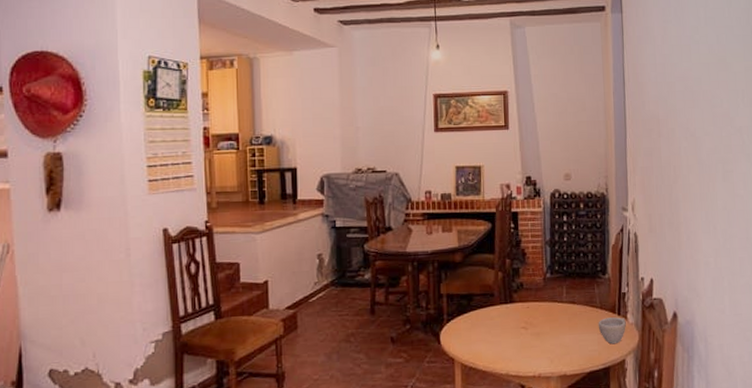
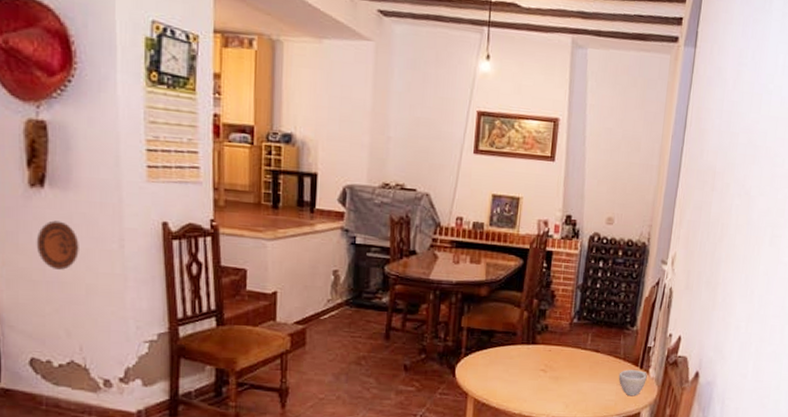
decorative plate: none [54,239,91,283] -> present [36,220,79,270]

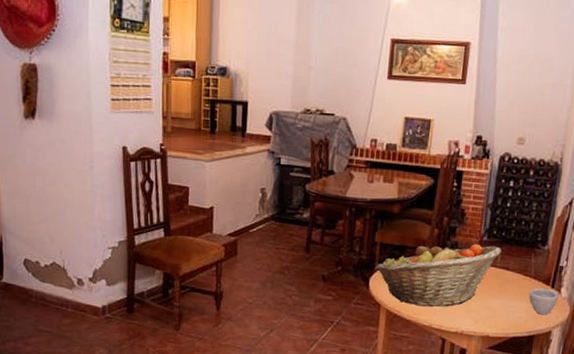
decorative plate: present [36,220,79,270] -> none [29,146,60,187]
fruit basket: none [461,327,591,394] -> present [374,243,501,307]

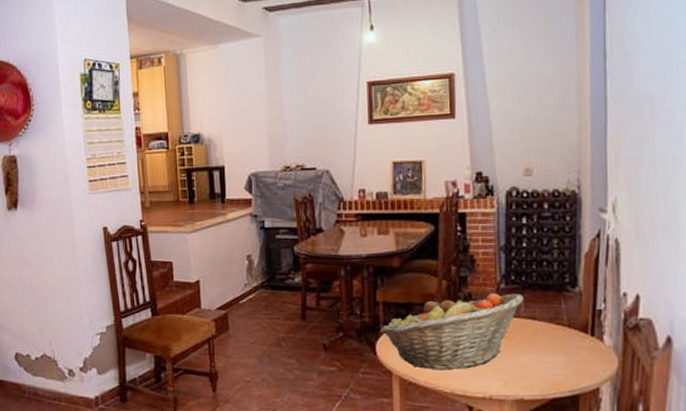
cup: present [528,288,559,315] -> none [564,338,602,369]

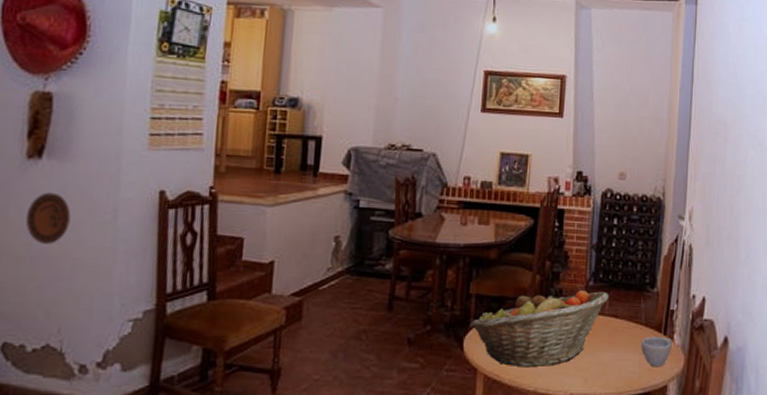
decorative plate: none [14,235,44,276] -> present [25,192,71,244]
cup: none [564,338,602,369] -> present [641,337,672,367]

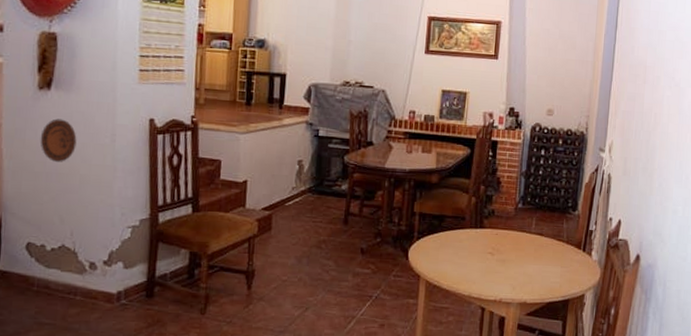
fruit basket: present [469,291,609,368] -> none [413,212,535,276]
cup: present [641,337,672,367] -> none [562,252,590,279]

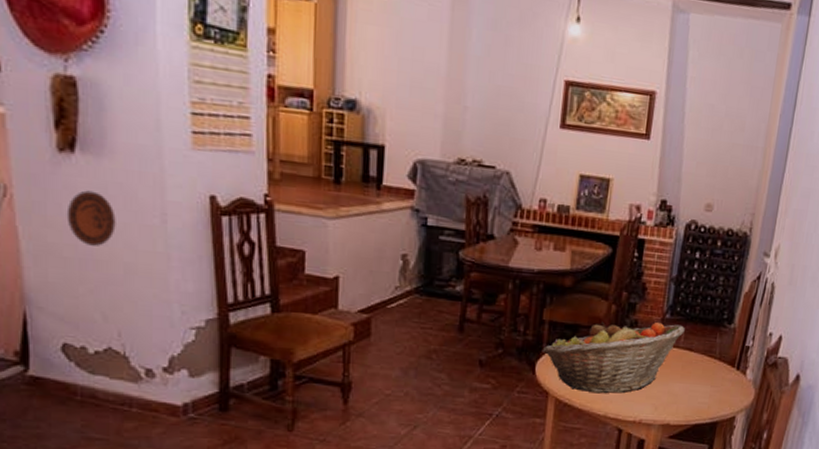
fruit basket: none [413,212,535,276] -> present [542,321,685,394]

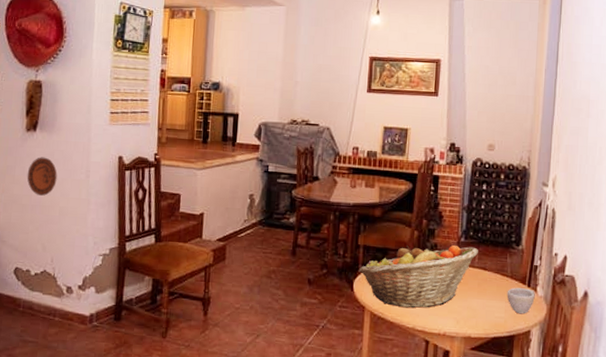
cup: none [712,370,744,400] -> present [506,287,535,315]

